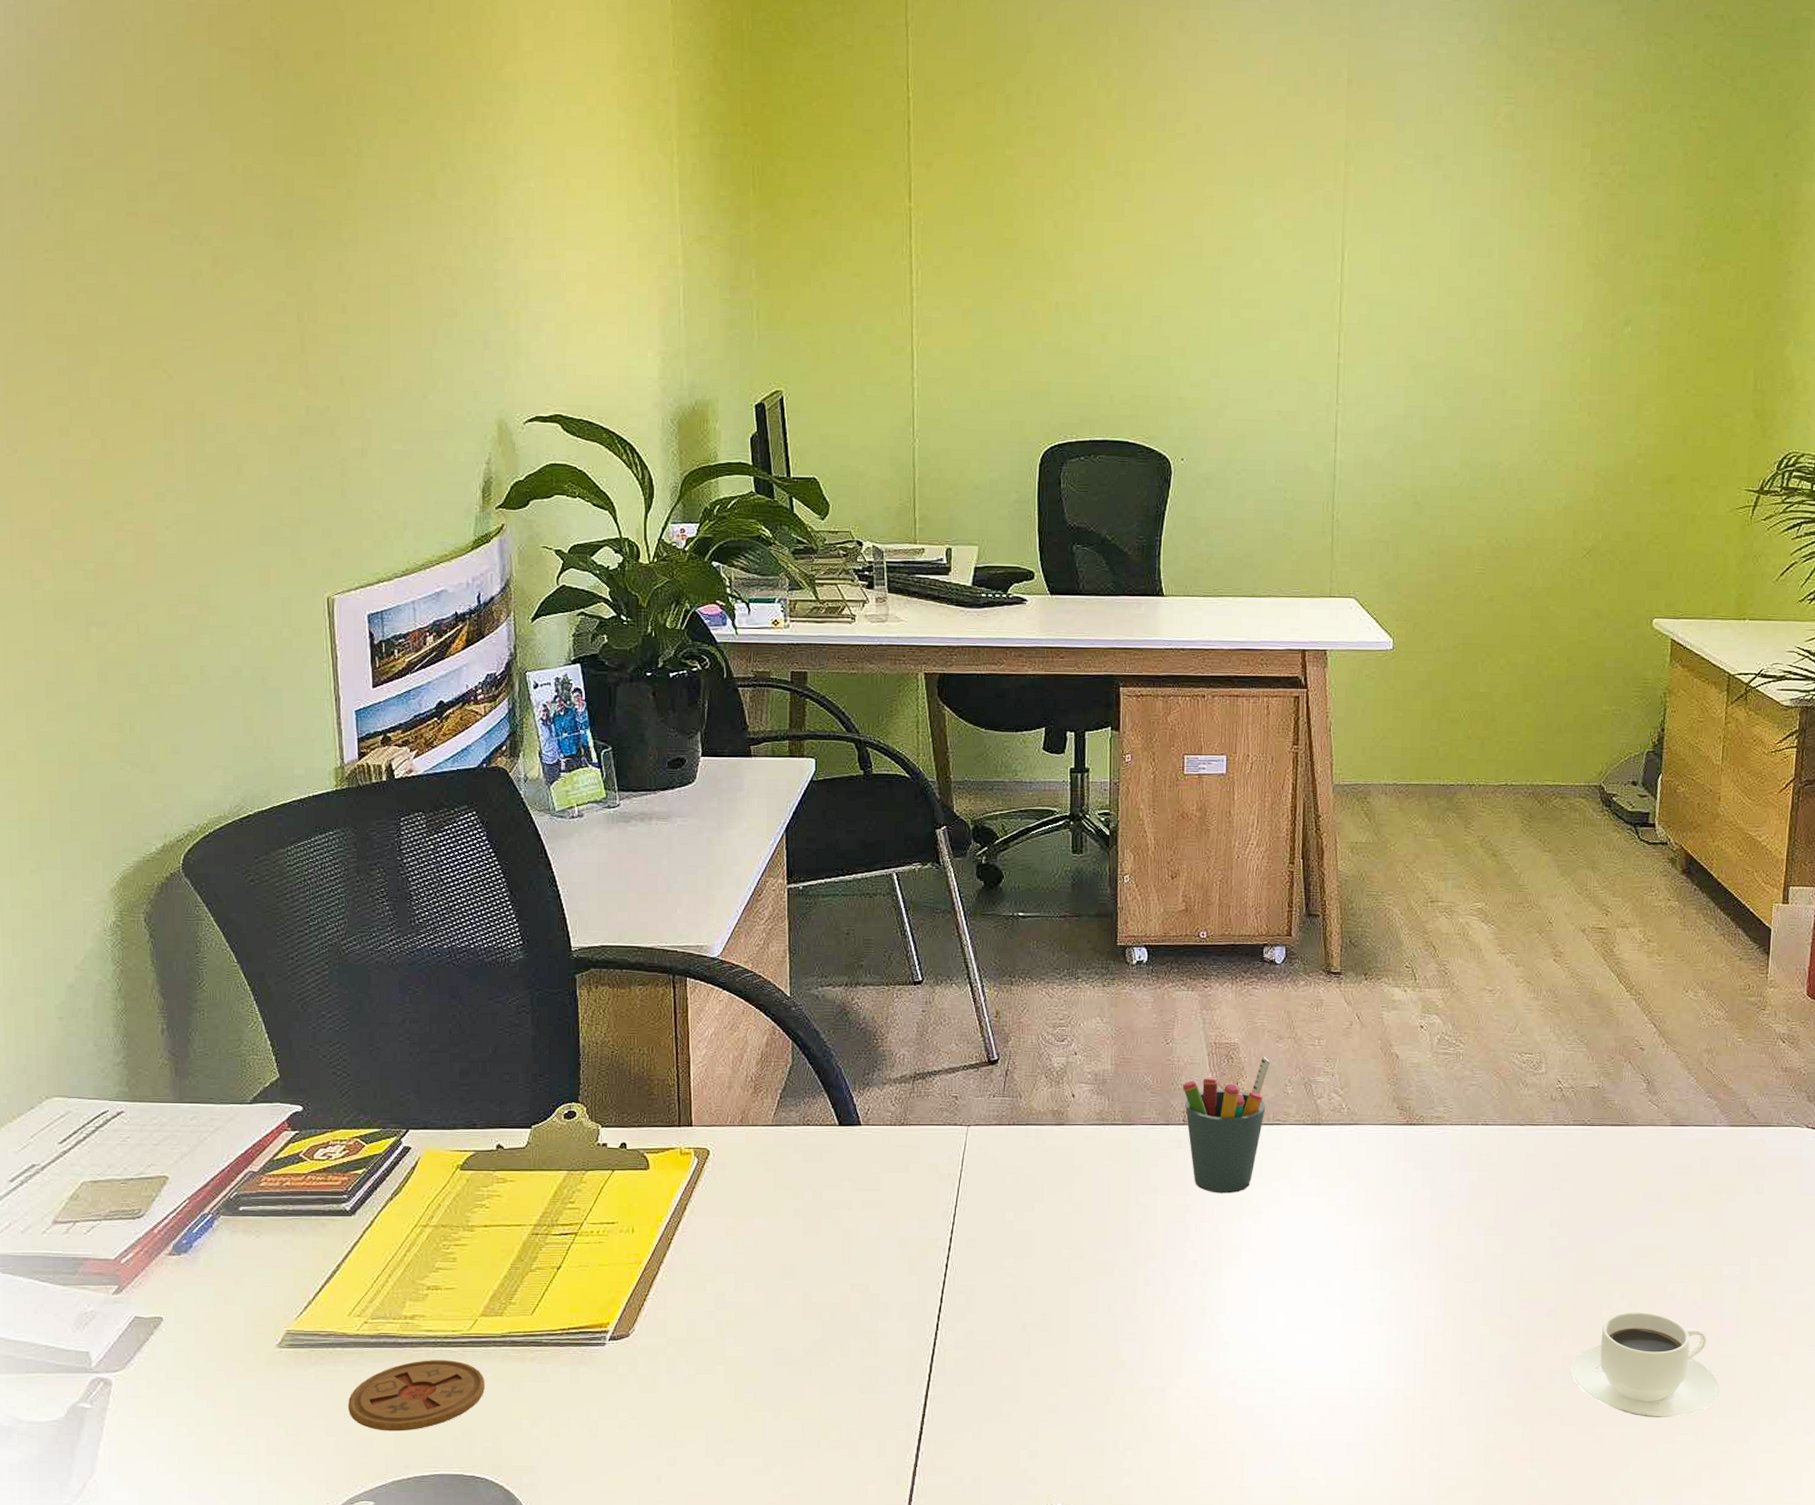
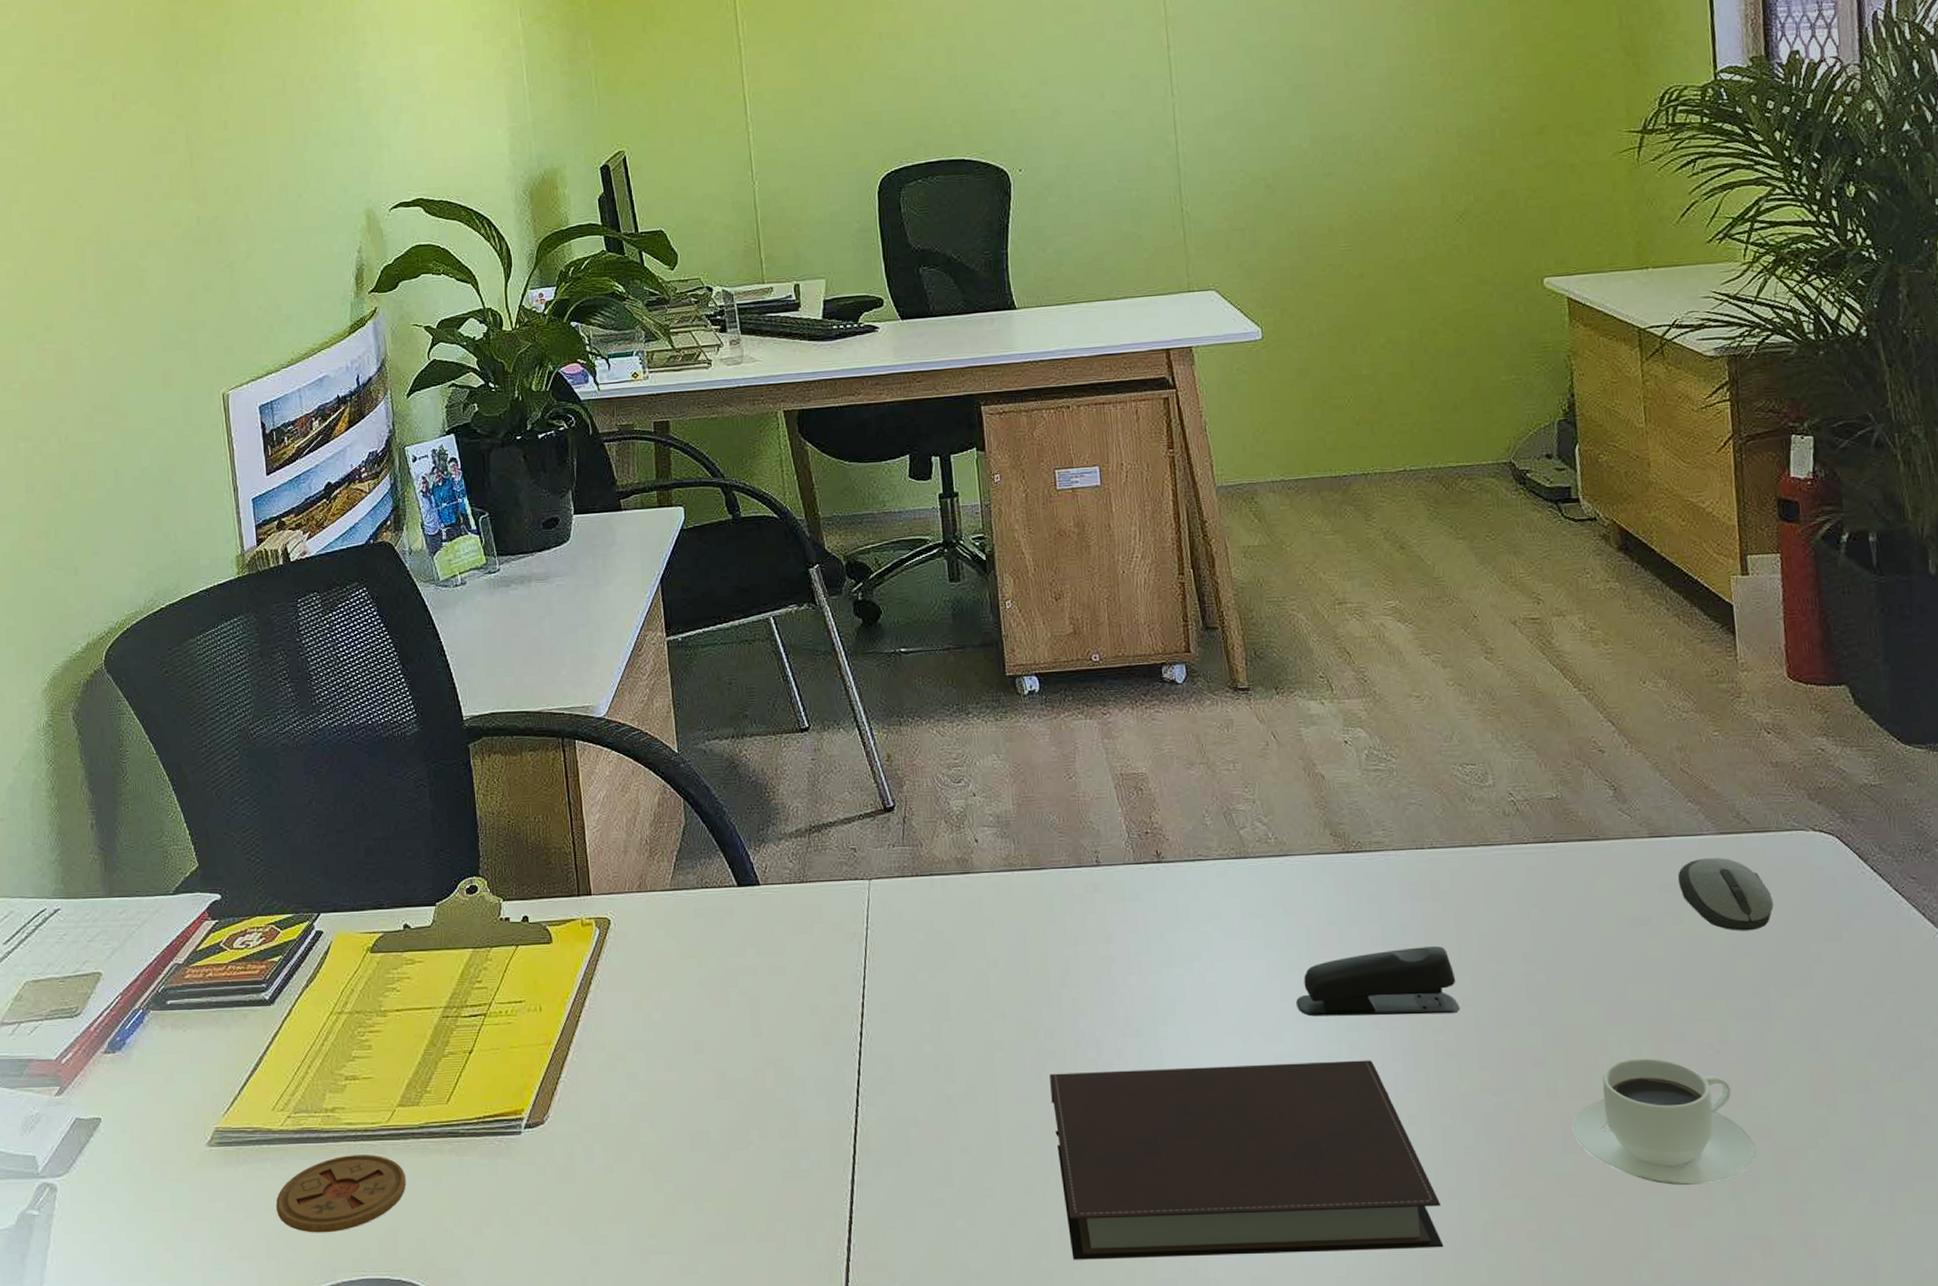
notebook: none [1119,1305,1452,1469] -> present [1049,1060,1444,1260]
pen holder: present [1182,1056,1271,1194] -> none [1091,785,1185,941]
stapler: none [1349,1210,1491,1269] -> present [1296,946,1460,1017]
computer mouse: none [1689,1146,1765,1209] -> present [1677,858,1774,931]

